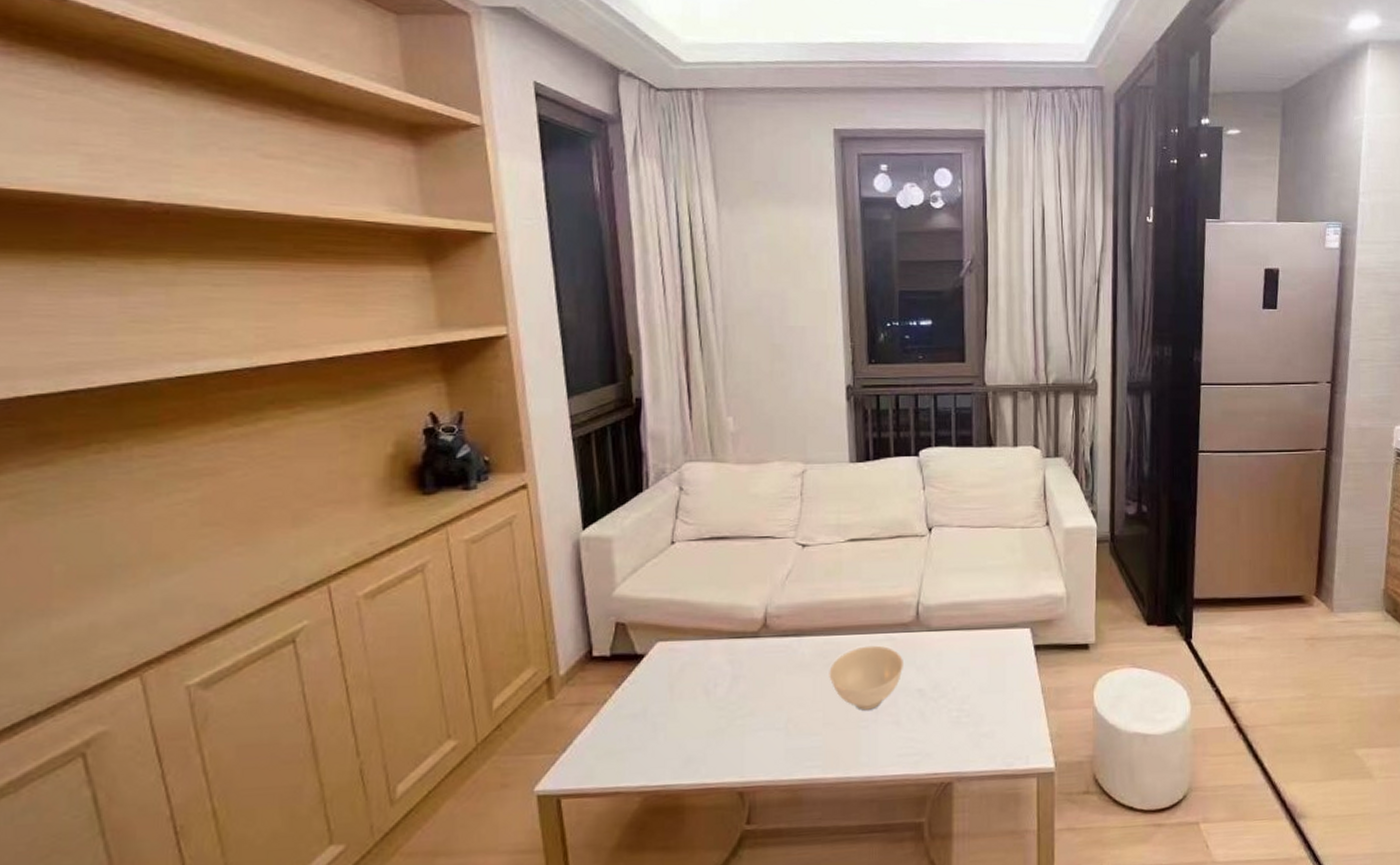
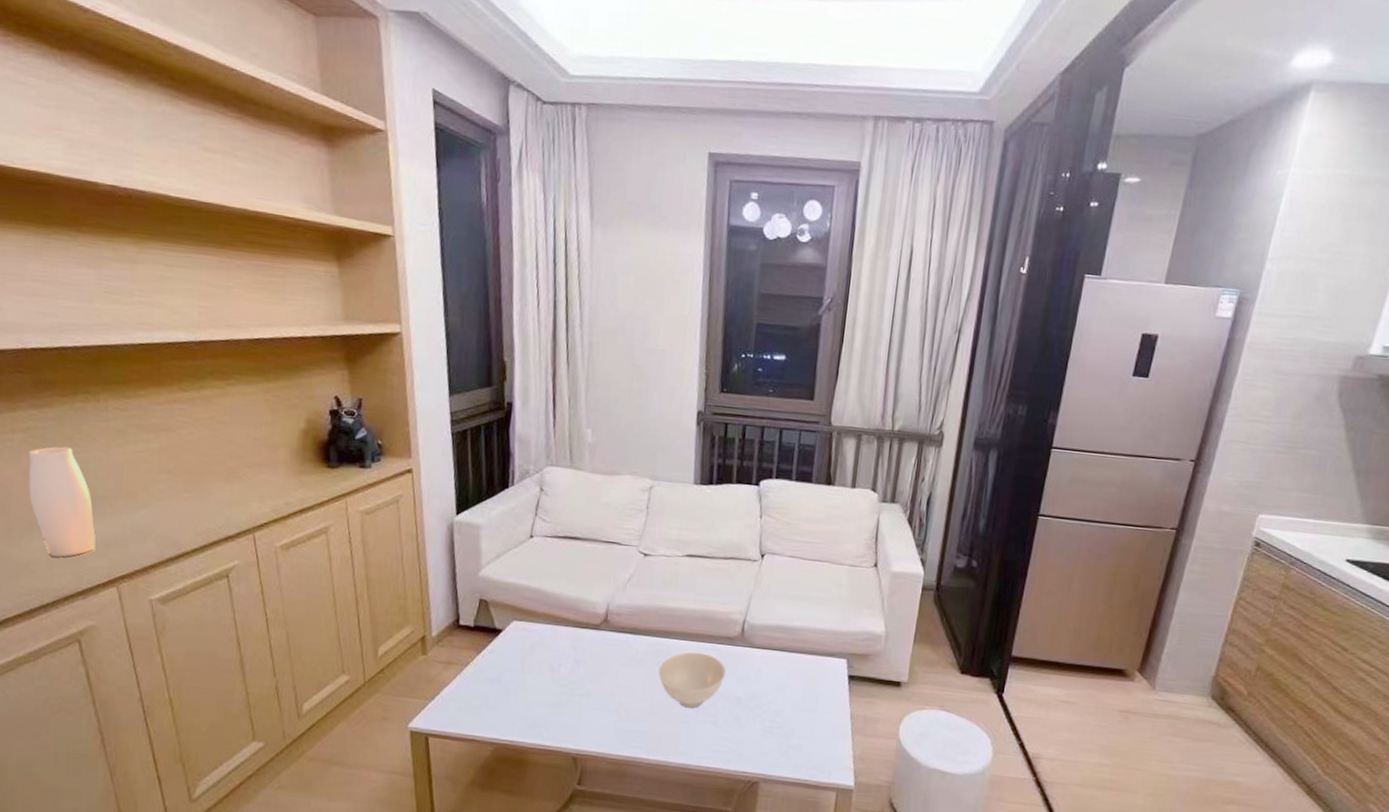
vase: none [16,510,111,651] -> present [28,446,95,558]

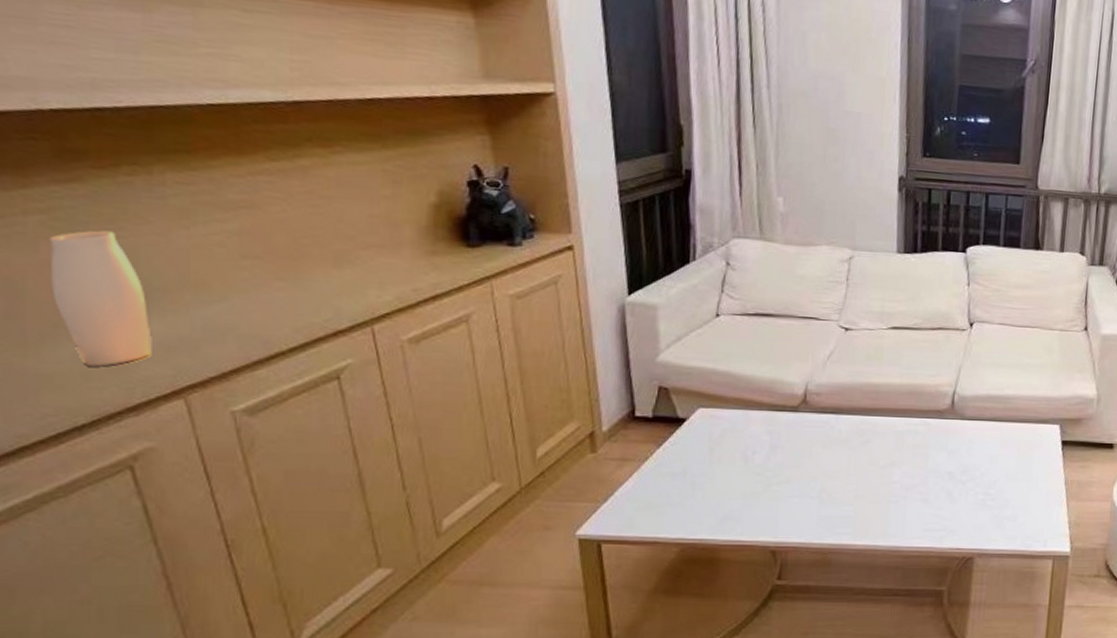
bowl: present [658,652,726,708] -> none [863,428,936,487]

